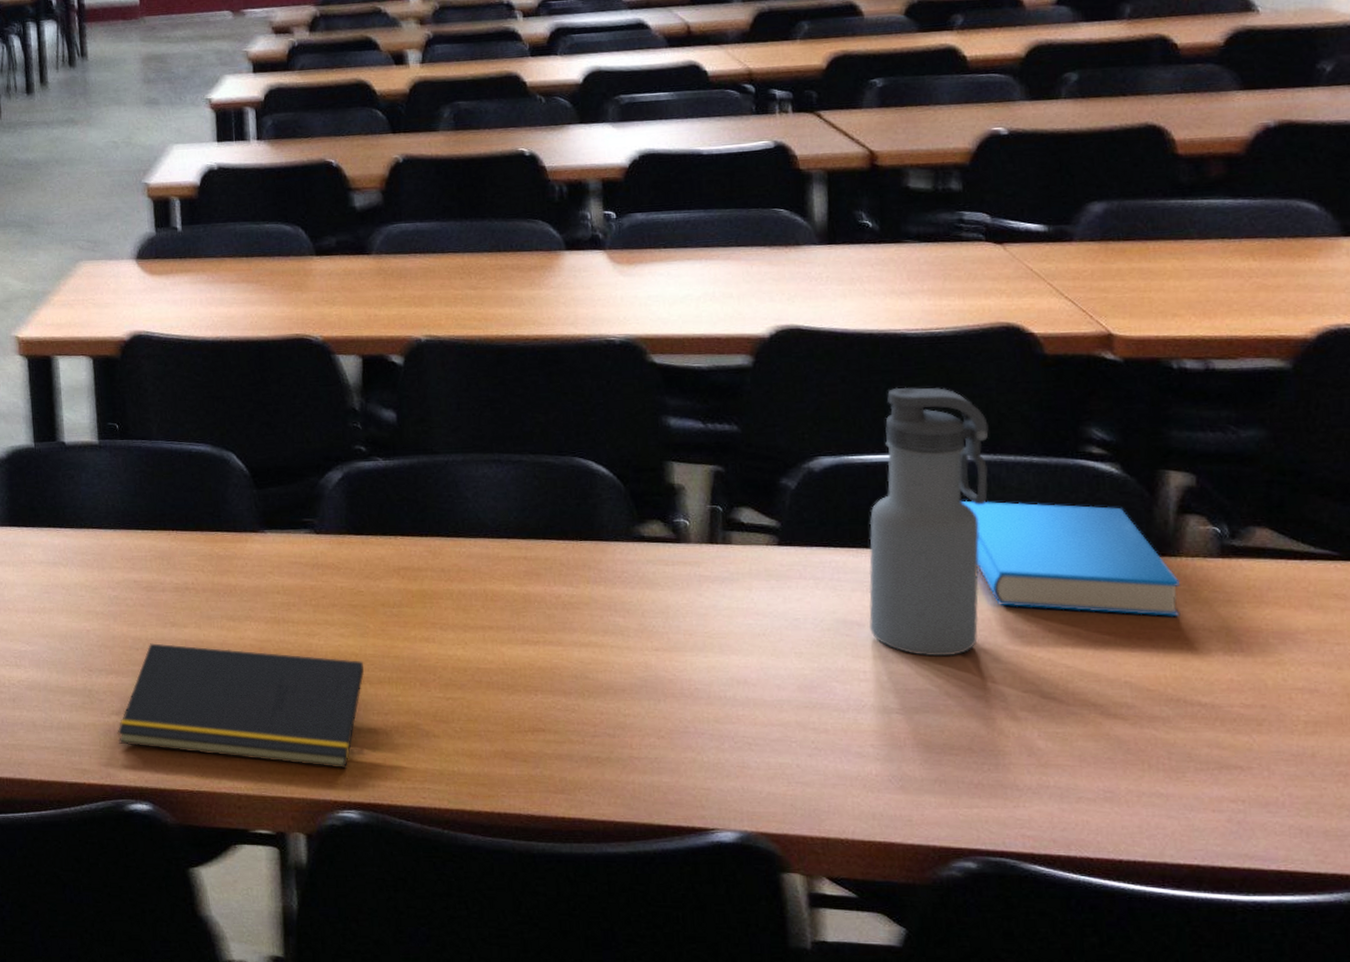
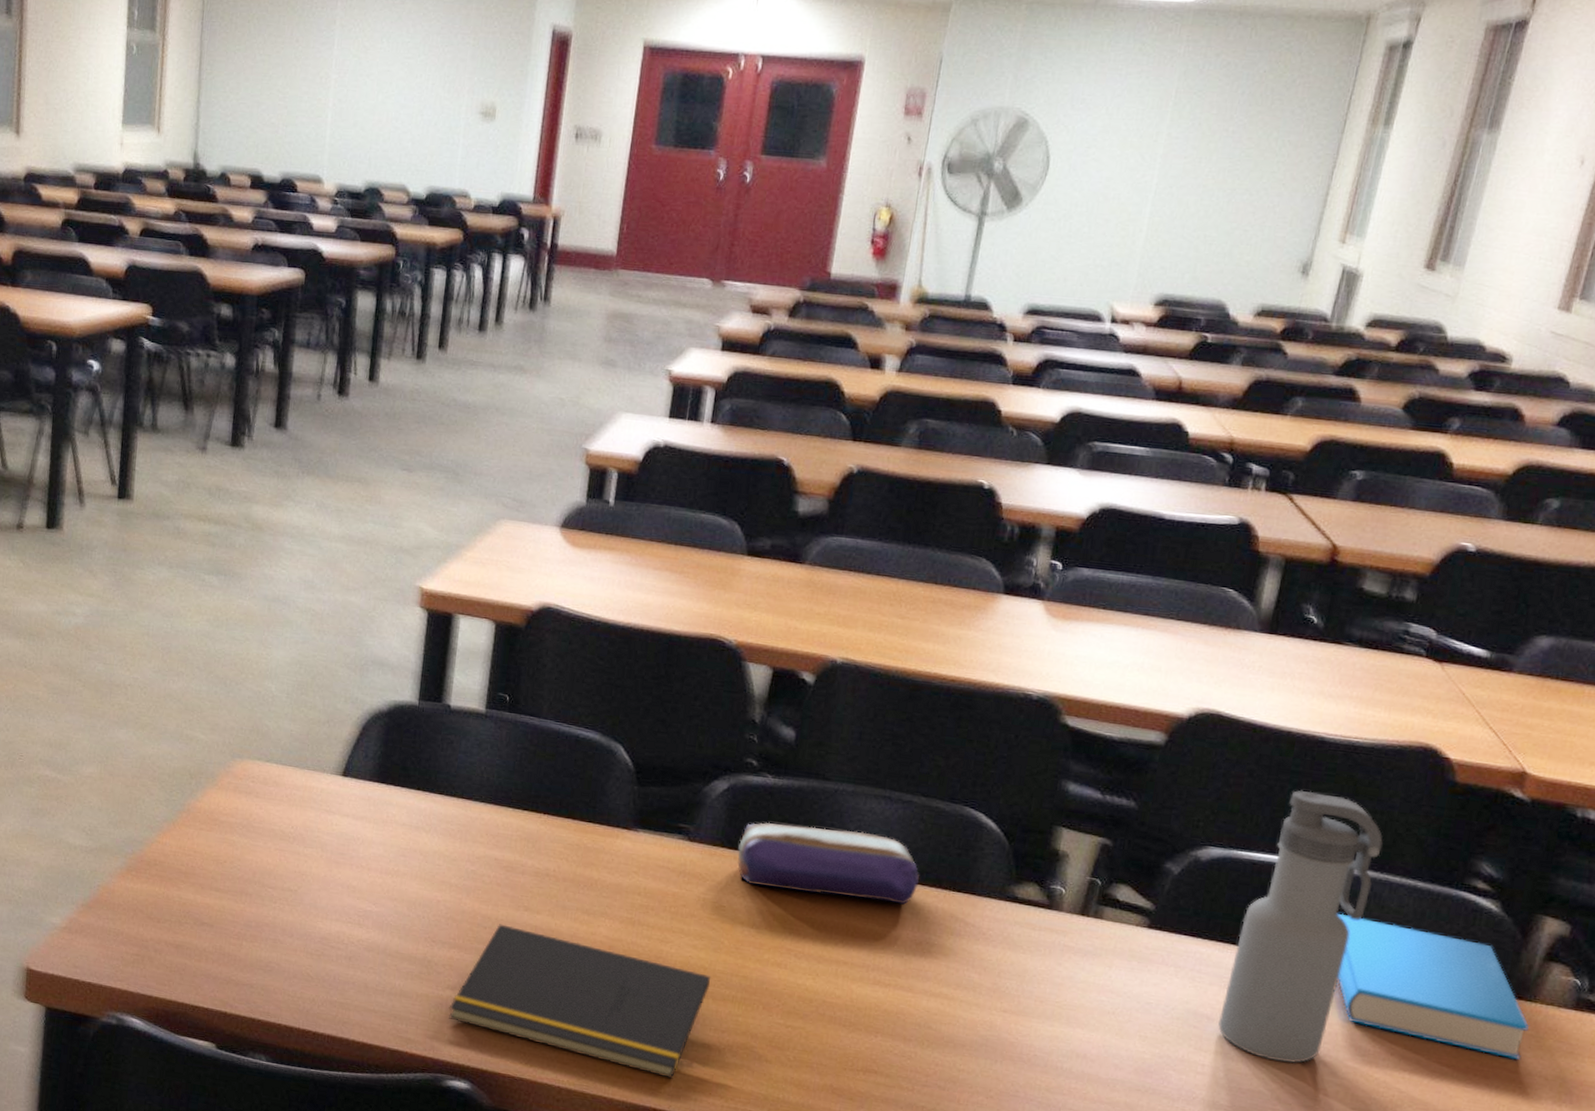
pencil case: none [364,497,546,566] -> present [737,822,920,905]

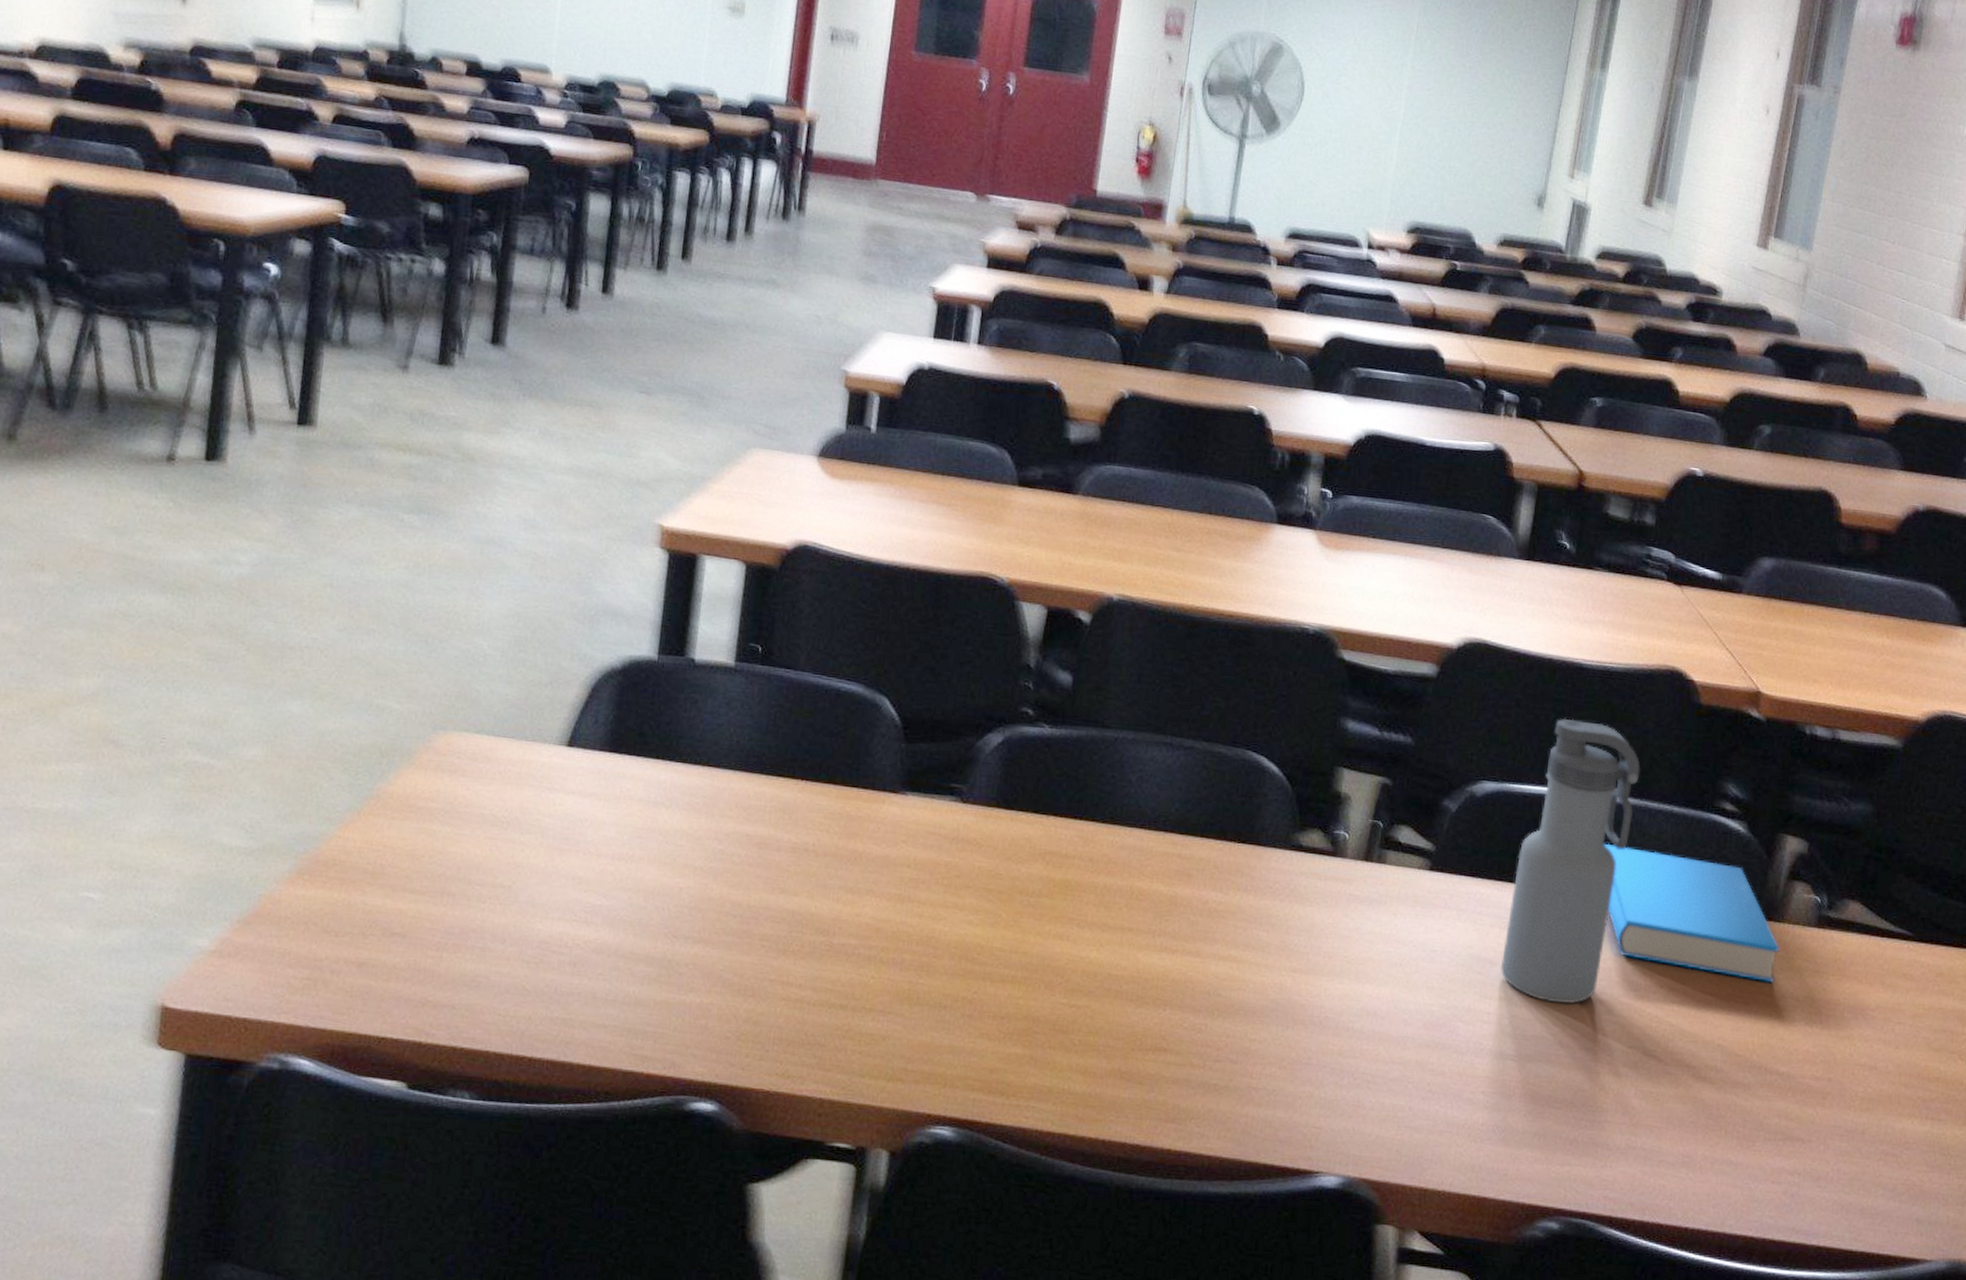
notepad: present [449,924,711,1079] -> none [692,911,989,1078]
pencil case: present [737,822,920,905] -> none [1014,777,1204,861]

